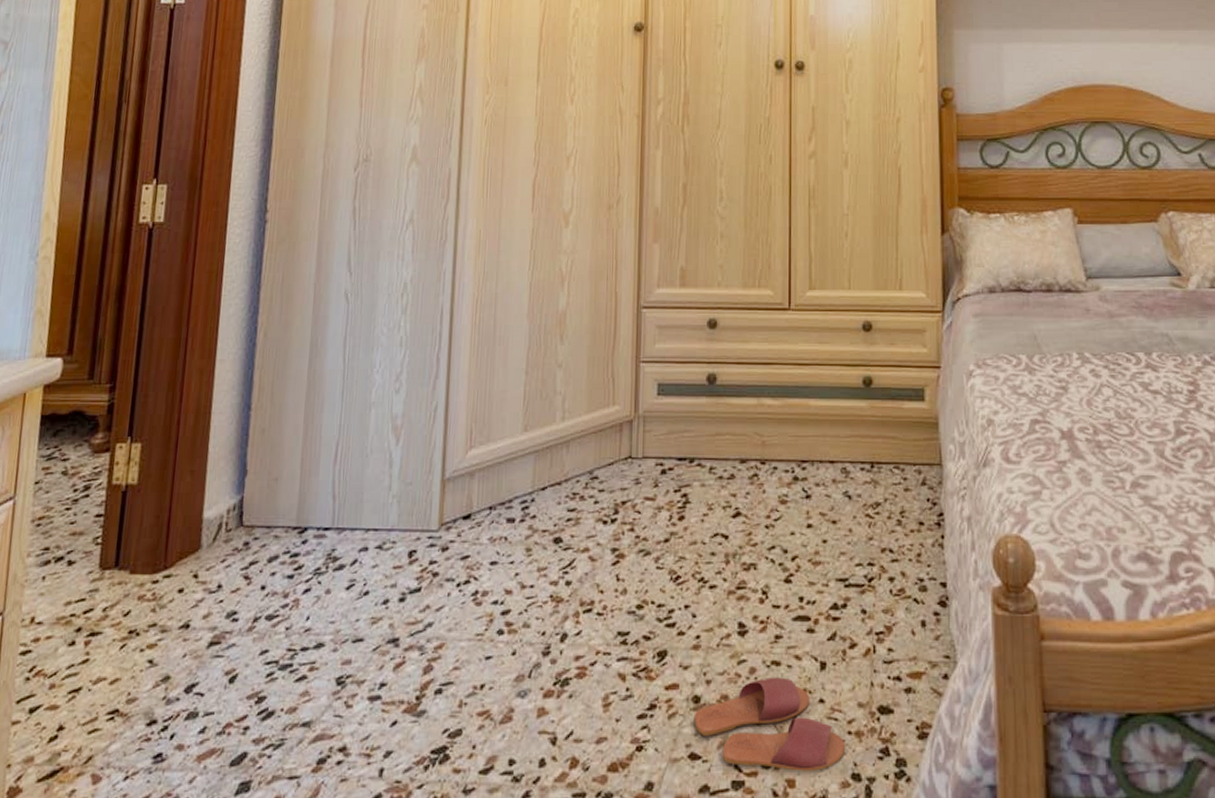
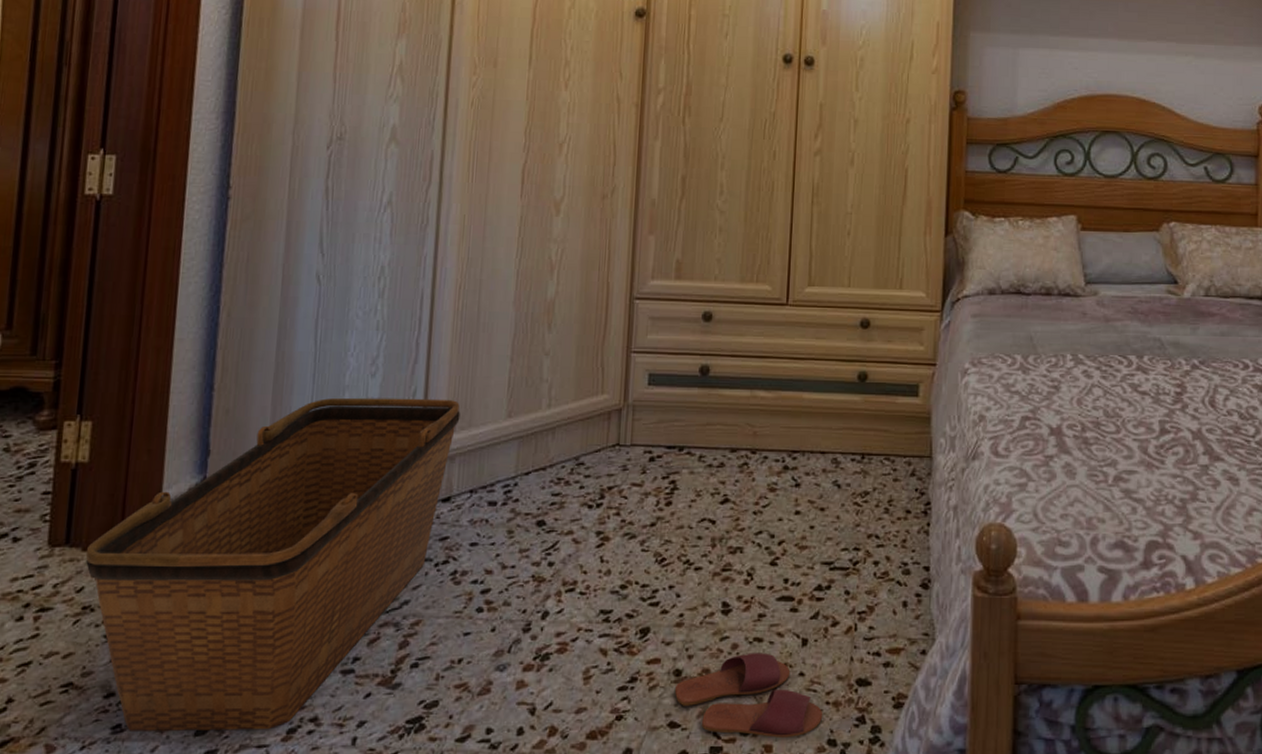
bicycle basket: none [133,414,479,761] -> present [85,397,460,731]

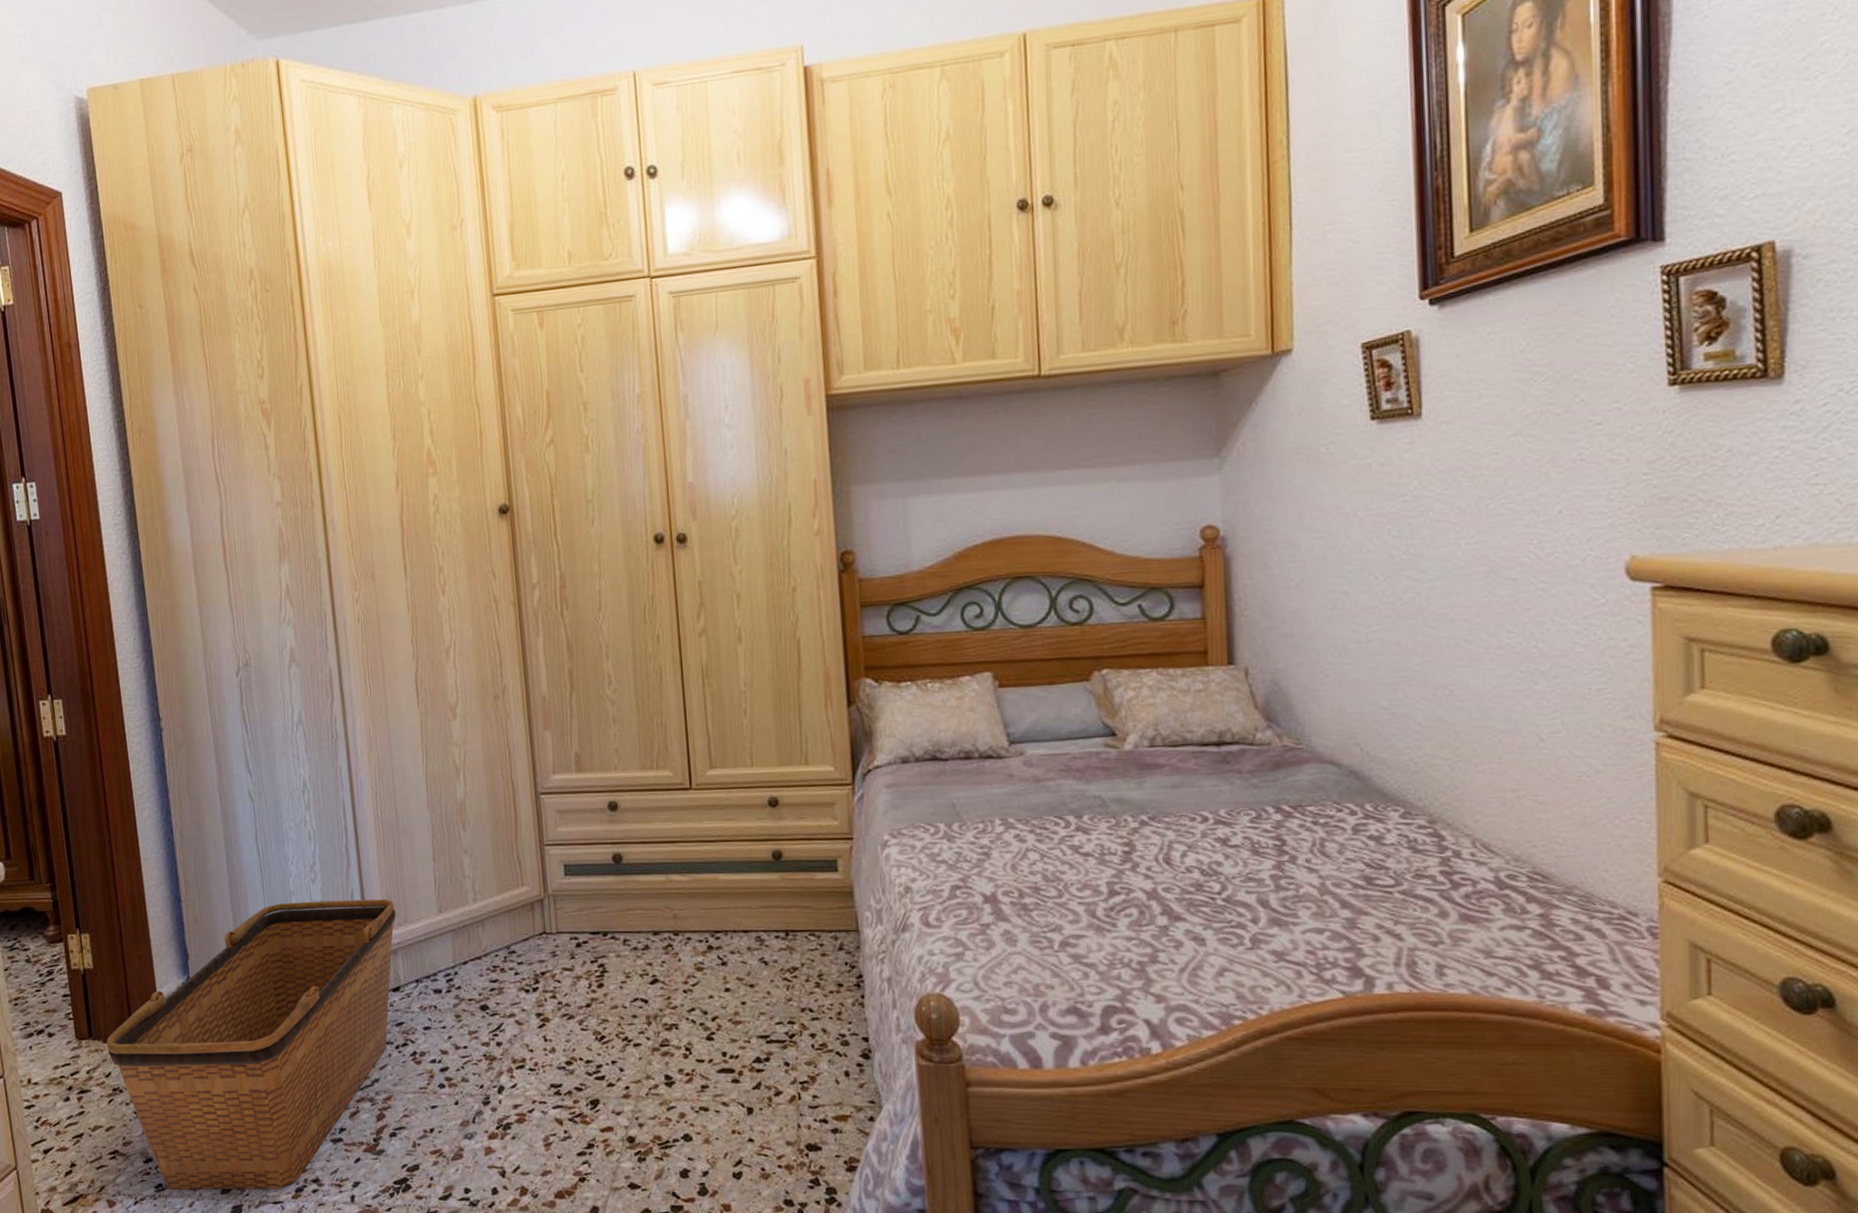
slippers: present [674,653,823,738] -> none [630,1121,777,1198]

